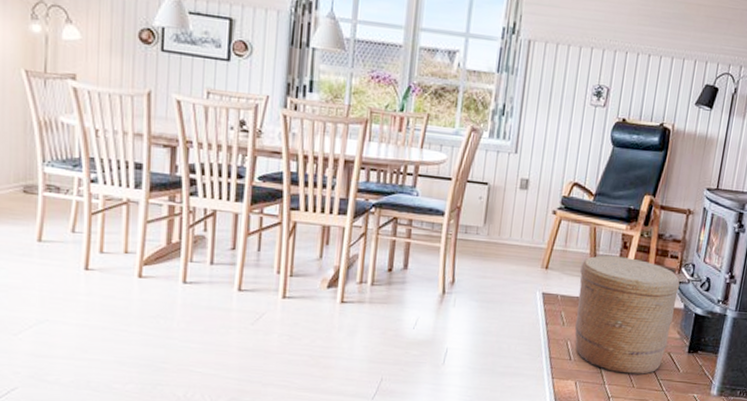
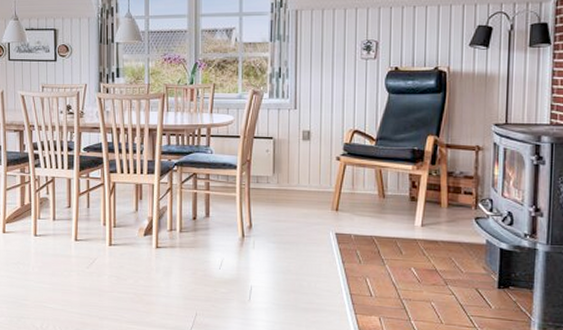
woven basket: present [574,255,680,374] -> none [371,196,478,311]

